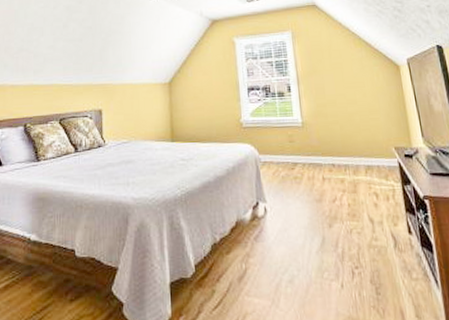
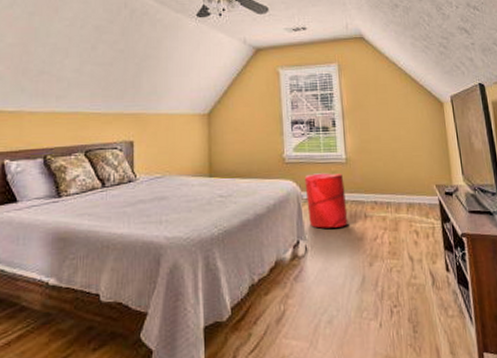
laundry hamper: none [262,136,306,190] -> present [304,173,348,228]

